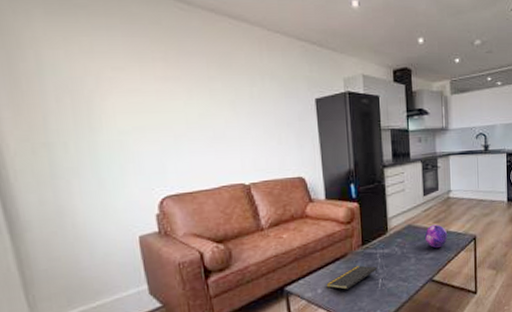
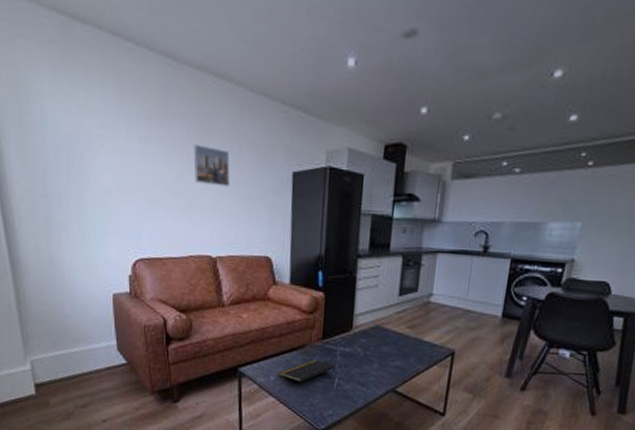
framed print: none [214,80,256,117] -> present [193,144,230,187]
decorative orb: present [424,224,448,249] -> none [393,330,421,357]

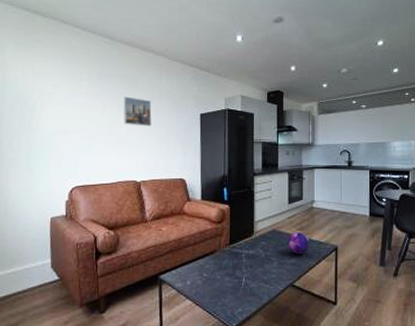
notepad: present [279,360,336,382] -> none [195,263,242,284]
decorative orb: none [393,330,421,357] -> present [287,232,310,255]

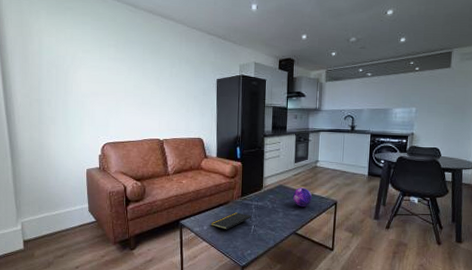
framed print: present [123,96,152,127] -> none [147,62,173,90]
notepad: none [195,263,242,284] -> present [211,212,252,230]

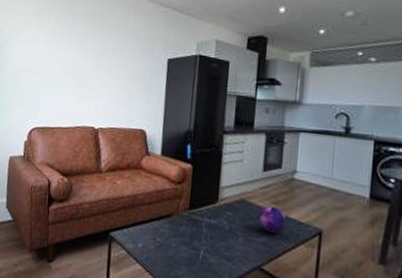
notepad: present [211,212,252,230] -> none [147,229,201,252]

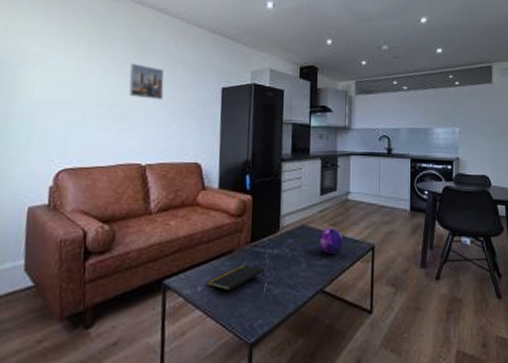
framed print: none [86,37,116,70] -> present [129,63,164,100]
notepad: none [147,229,201,252] -> present [207,265,265,291]

